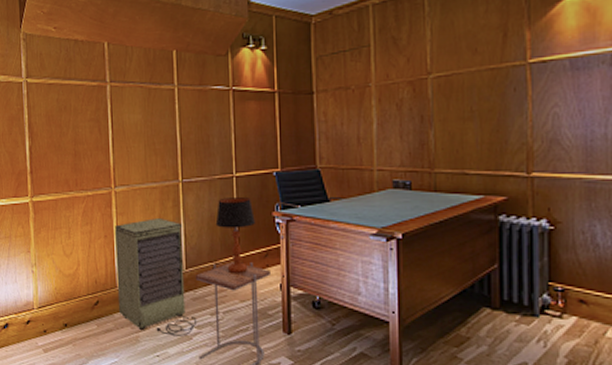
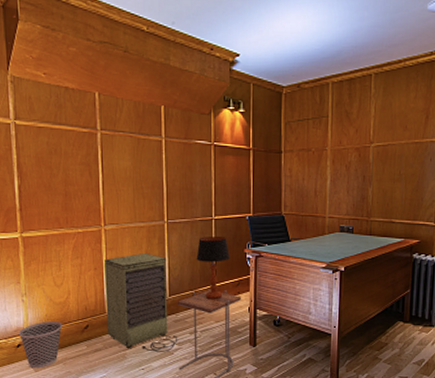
wastebasket: none [28,295,72,349] -> present [18,321,63,369]

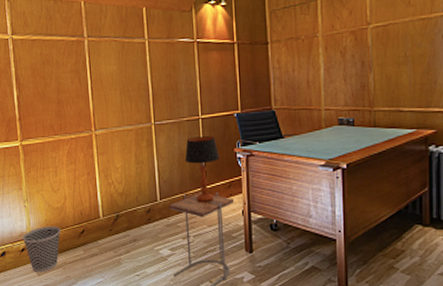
storage cabinet: present [104,253,177,352] -> none [96,157,170,258]

